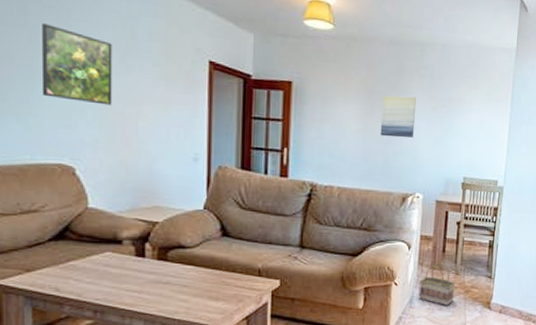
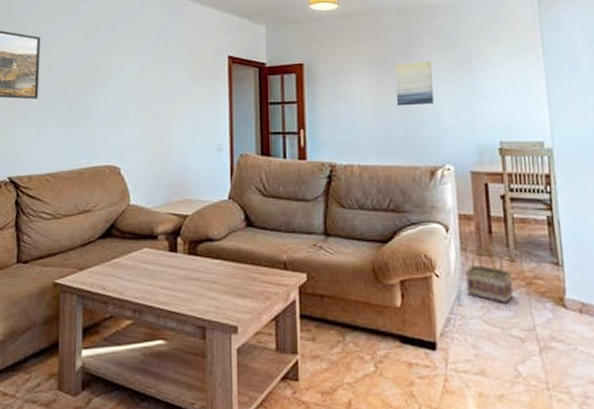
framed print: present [41,22,113,106] -> none [97,45,150,108]

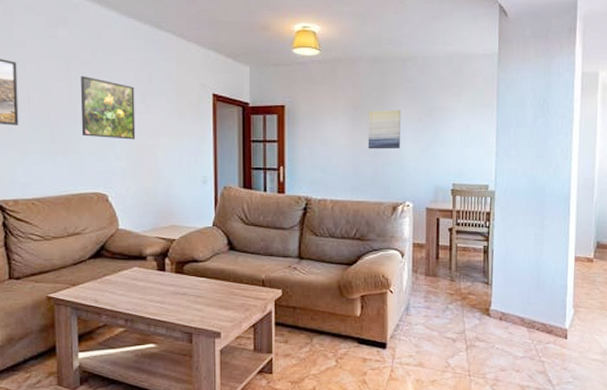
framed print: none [97,45,150,108] -> present [81,75,136,140]
basket: present [465,246,513,303] -> none [414,269,452,313]

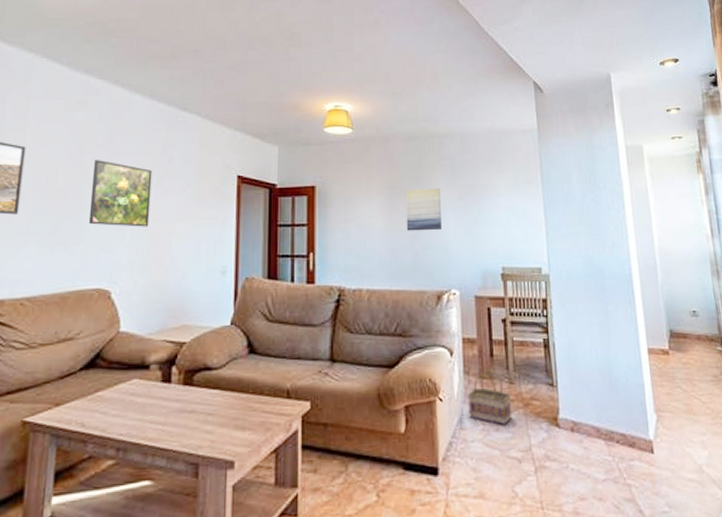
basket: none [414,269,452,313] -> present [468,369,511,425]

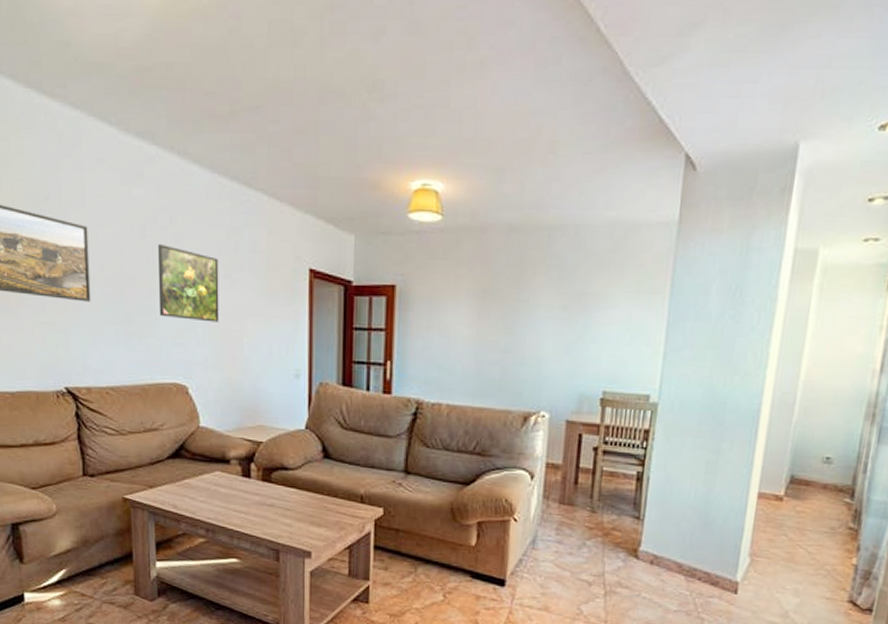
wall art: present [405,188,441,231] -> none [496,293,541,345]
basket: present [468,369,511,425] -> none [543,496,592,550]

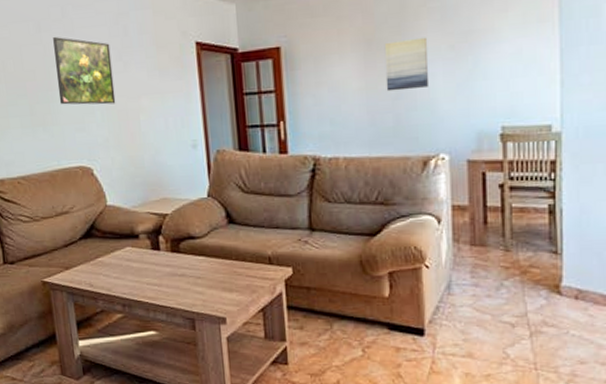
wall art: none [496,293,541,345] -> present [384,37,428,92]

